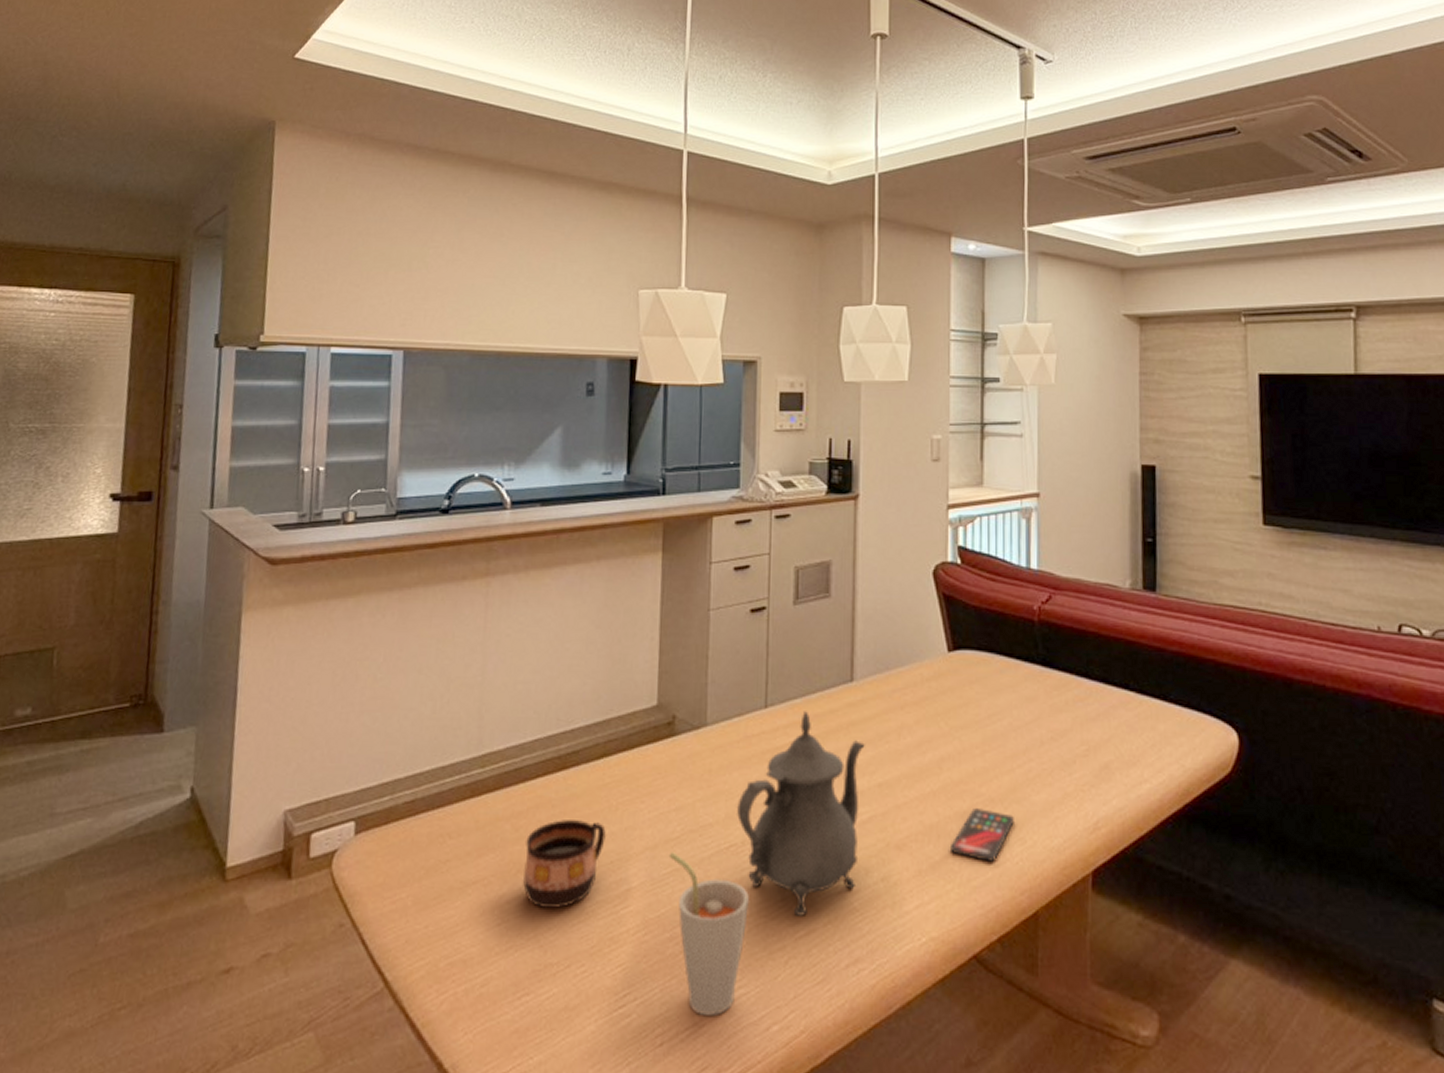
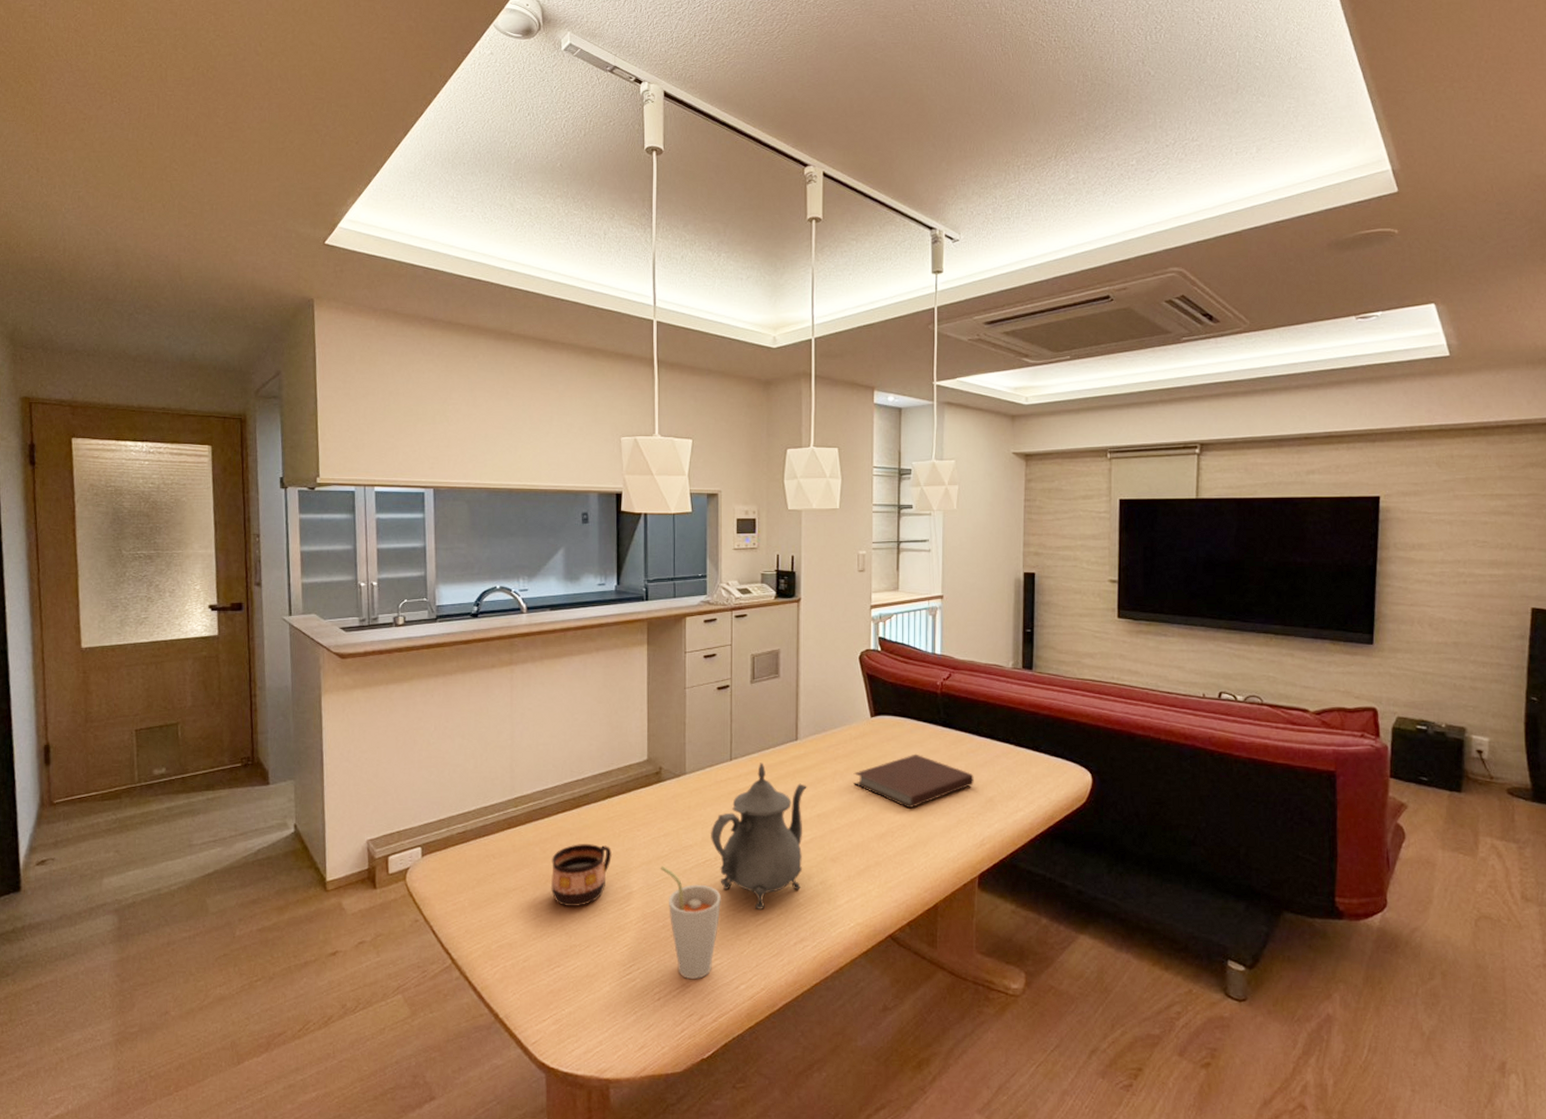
notebook: none [926,702,1084,777] -> present [853,754,974,809]
smartphone: present [951,808,1014,862] -> none [872,831,920,869]

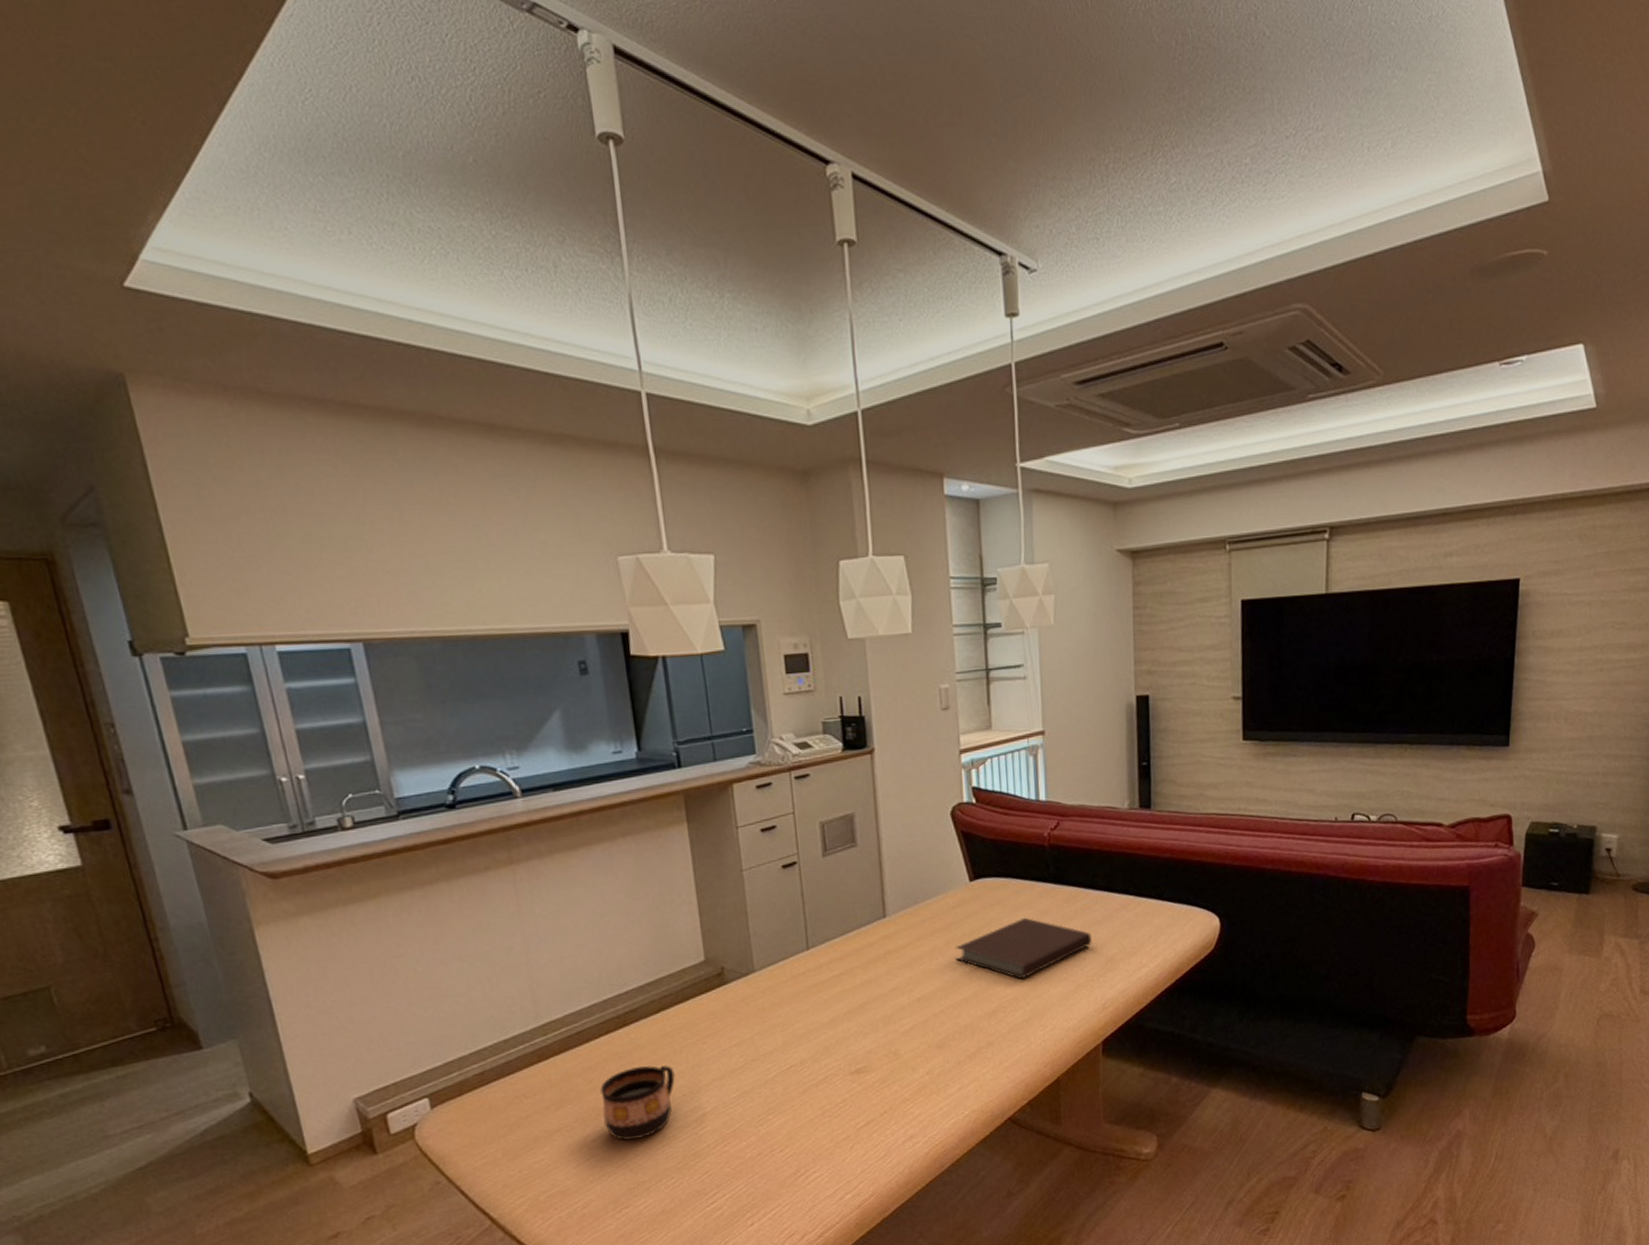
cup: present [660,865,721,979] -> none [736,1079,814,1198]
teapot: present [710,763,807,909] -> none [791,948,905,1112]

